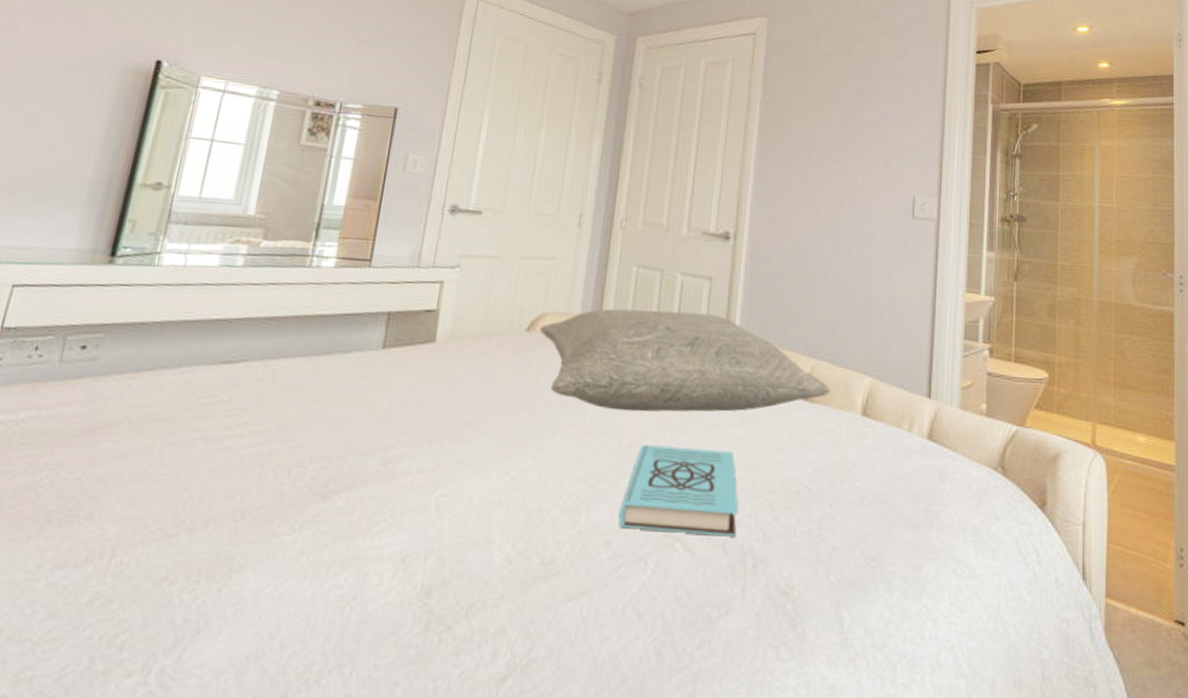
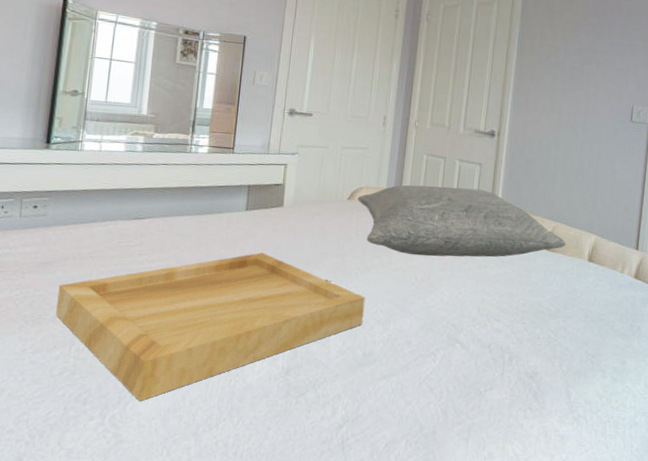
tray: none [94,410,547,644] -> present [56,252,365,401]
book: present [618,445,739,537] -> none [416,278,500,340]

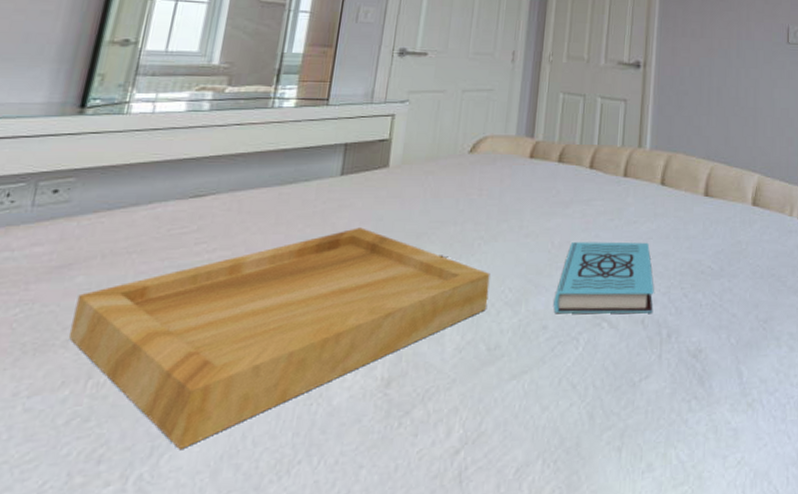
pillow: present [357,185,567,257] -> none [481,129,727,215]
book: none [416,278,500,340] -> present [553,241,654,314]

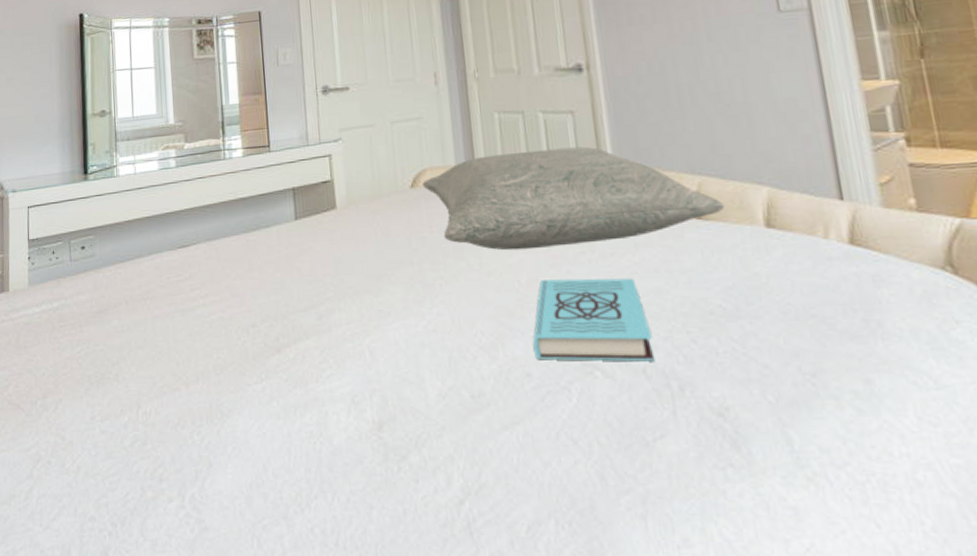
tray: present [69,227,490,449] -> none [116,271,462,475]
pillow: none [481,129,727,215] -> present [422,146,725,251]

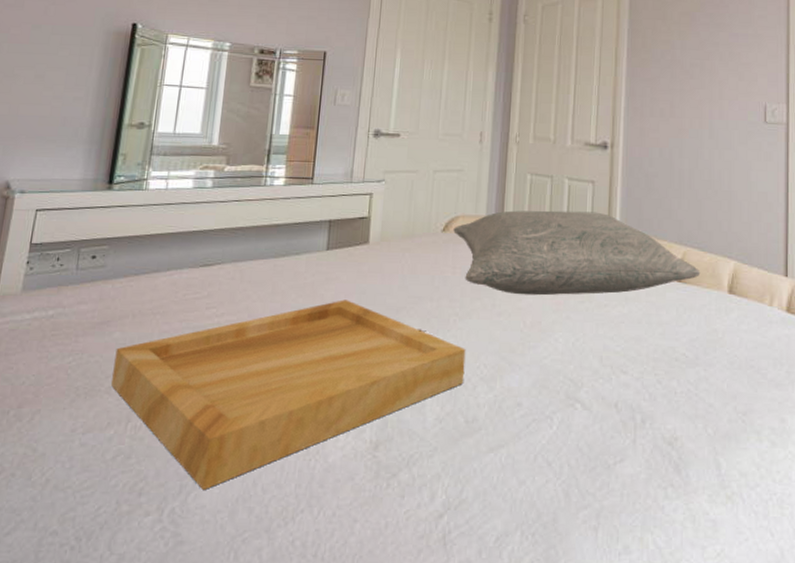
tray: none [116,271,462,475] -> present [111,299,466,489]
book: present [533,278,656,362] -> none [527,323,627,397]

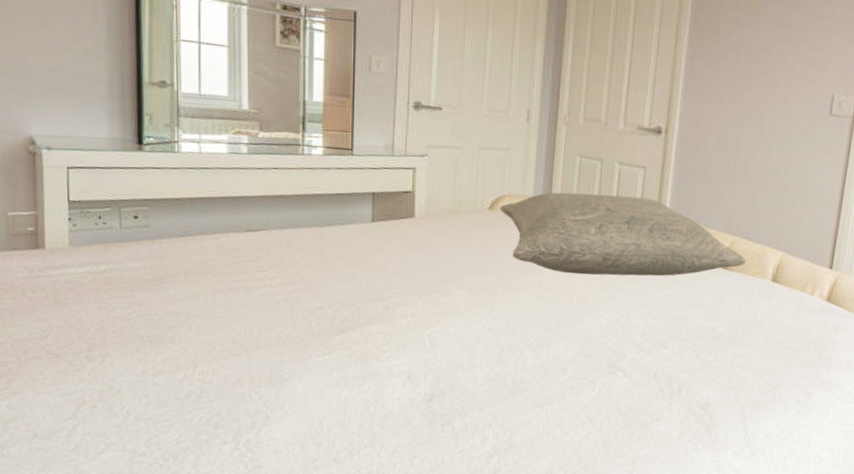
tray: present [111,299,466,489] -> none [173,269,514,426]

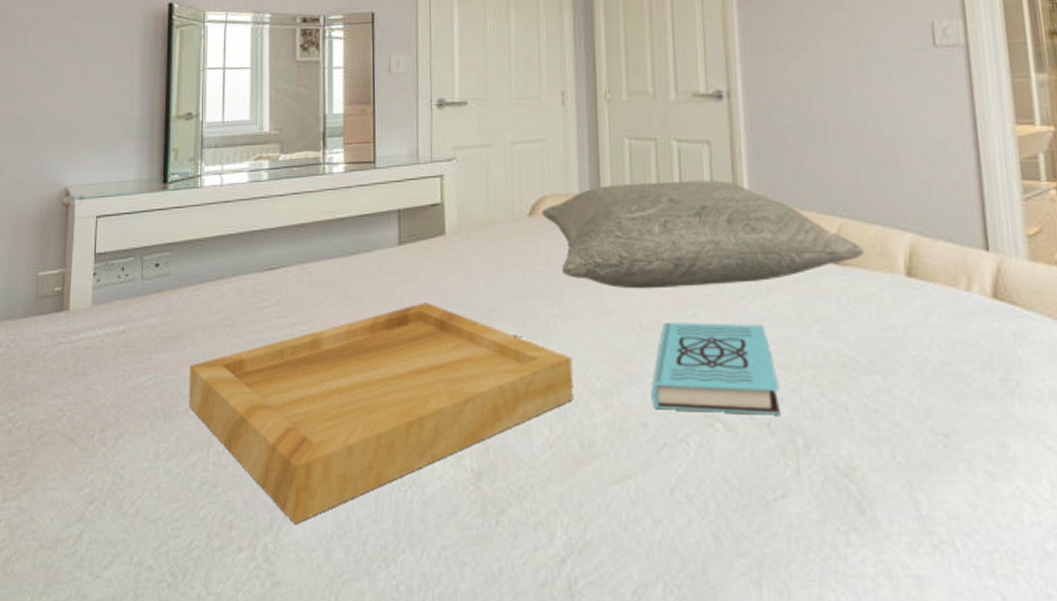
tray: none [173,269,514,426] -> present [189,302,574,524]
book: none [572,300,667,369] -> present [651,322,781,415]

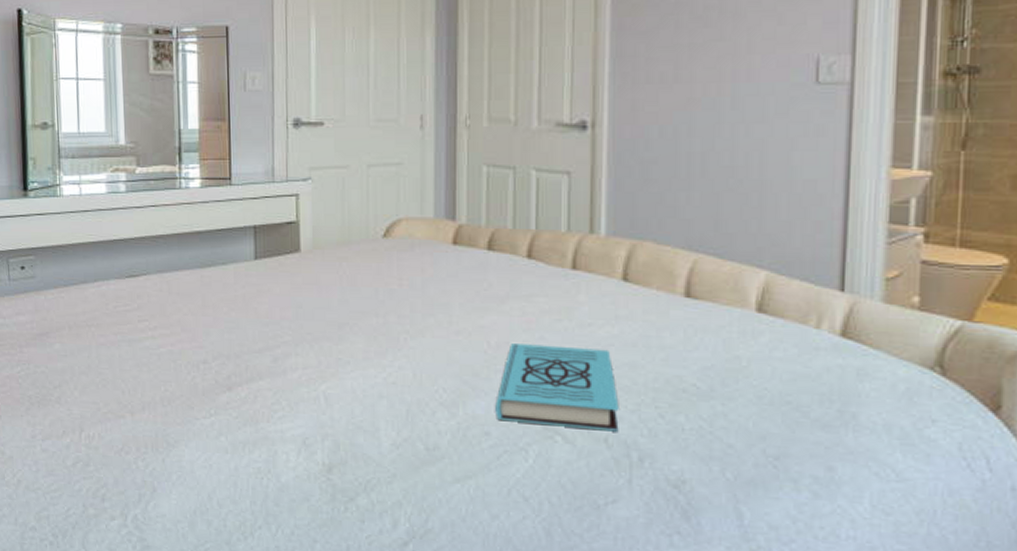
tray: present [189,302,574,524] -> none [59,314,421,500]
pillow: present [542,180,865,289] -> none [396,210,718,312]

